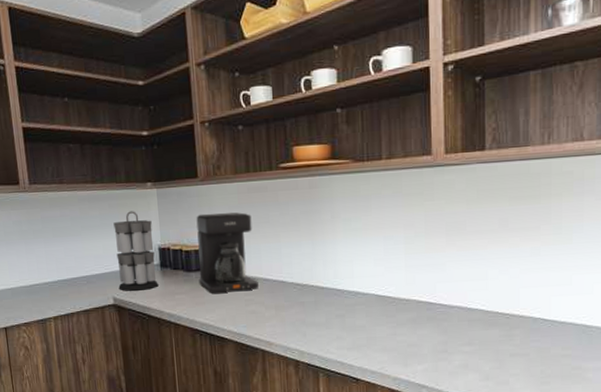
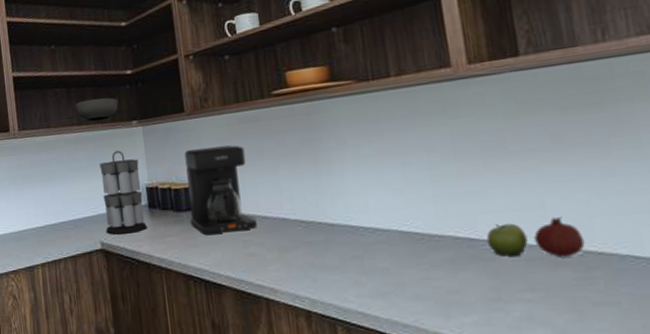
bowl: none [89,157,134,181] -> present [75,97,119,122]
fruit: none [442,291,471,318] -> present [486,223,528,257]
fruit: none [477,286,512,319] -> present [534,216,586,258]

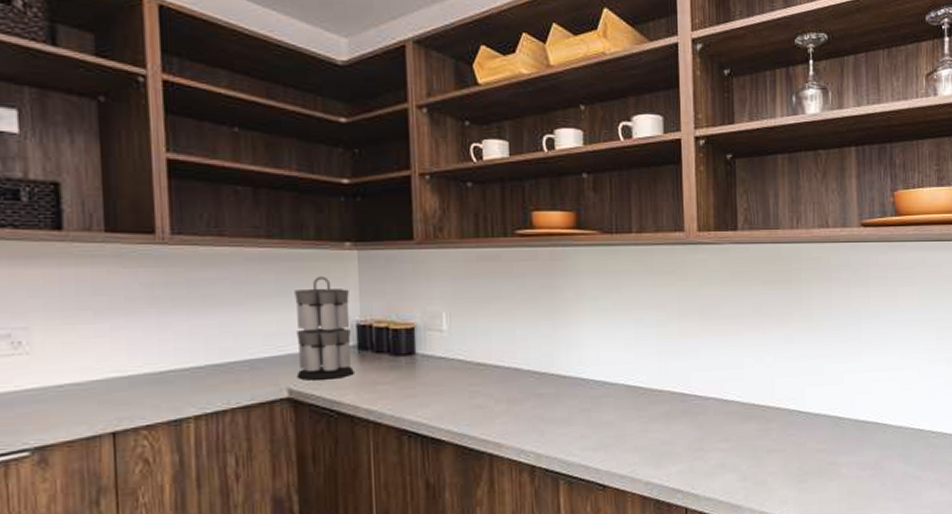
bowl: present [75,97,119,122] -> none [264,207,328,236]
coffee maker: present [184,145,257,235] -> none [409,283,487,383]
fruit: present [486,223,528,257] -> none [697,380,727,411]
fruit: present [534,216,586,258] -> none [732,375,768,412]

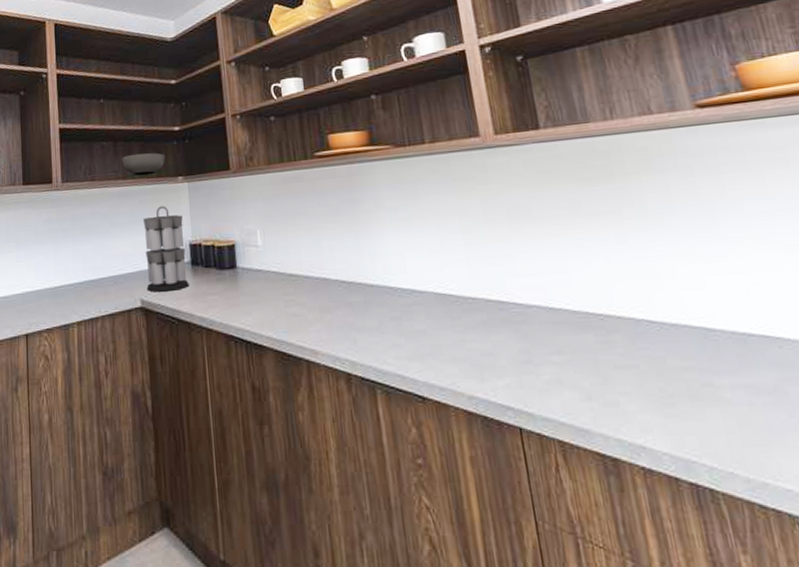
bowl: none [264,207,328,236] -> present [121,152,165,176]

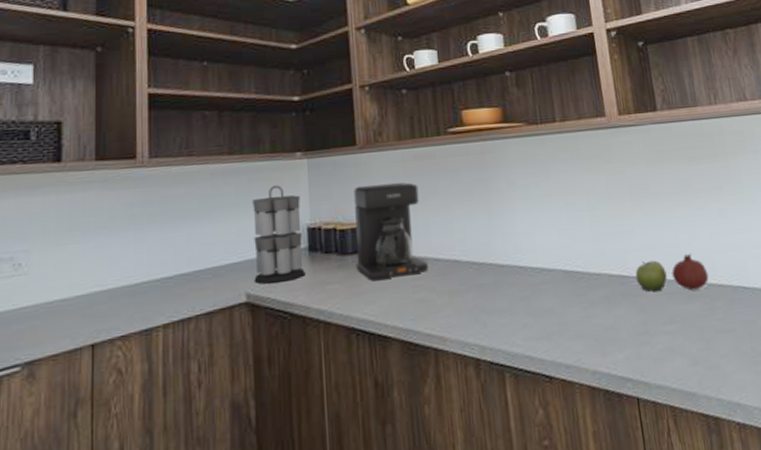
bowl: present [121,152,165,176] -> none [227,124,282,151]
coffee maker: none [229,204,299,294] -> present [354,182,428,280]
fruit: none [515,286,554,320] -> present [635,260,668,292]
fruit: none [559,280,605,321] -> present [672,252,709,291]

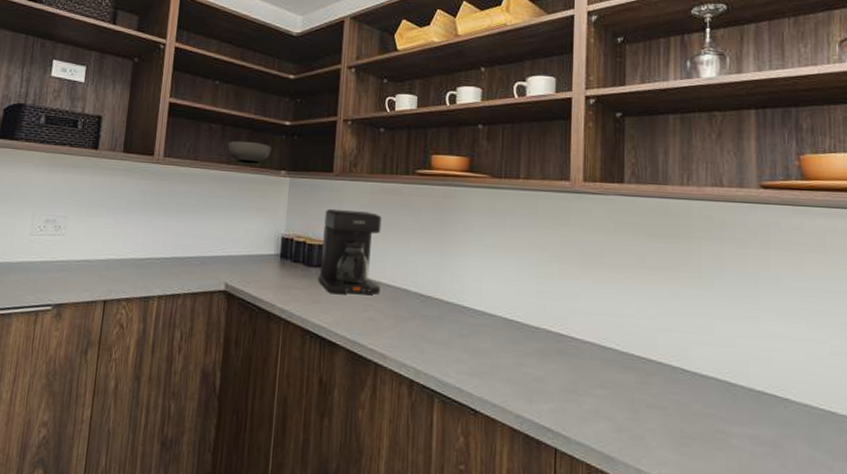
bowl: none [227,124,282,151] -> present [227,140,272,164]
spice rack: present [252,185,305,285] -> none [233,196,279,280]
fruit: present [635,260,668,292] -> none [573,325,605,355]
fruit: present [672,252,709,291] -> none [611,325,649,362]

